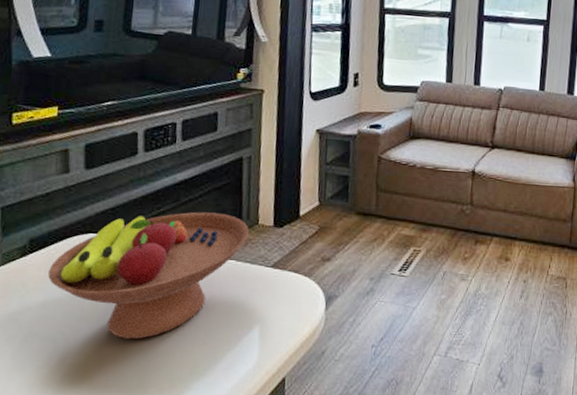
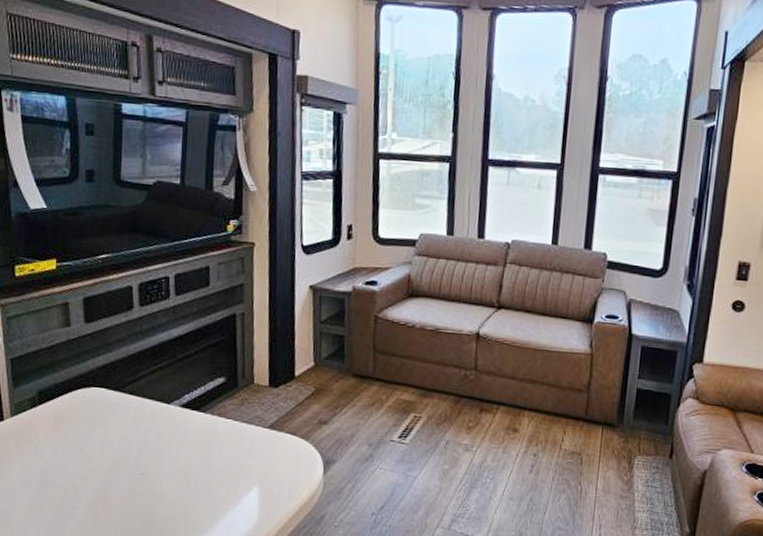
fruit bowl: present [48,212,249,340] -> none [57,369,245,494]

